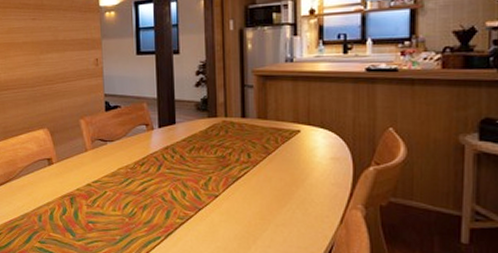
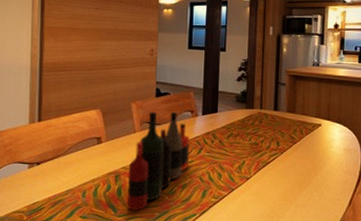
bottle collection: none [84,126,148,234] -> present [128,111,190,210]

